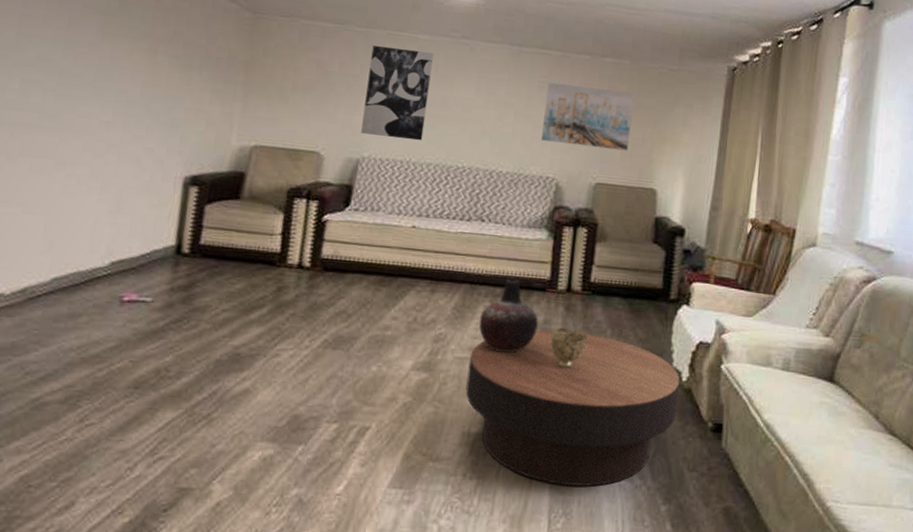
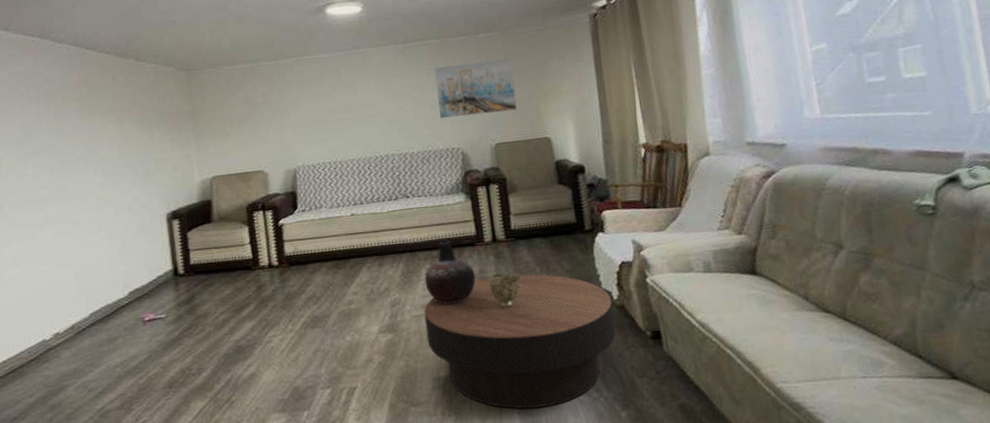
wall art: present [361,45,433,141] -> none [284,67,342,147]

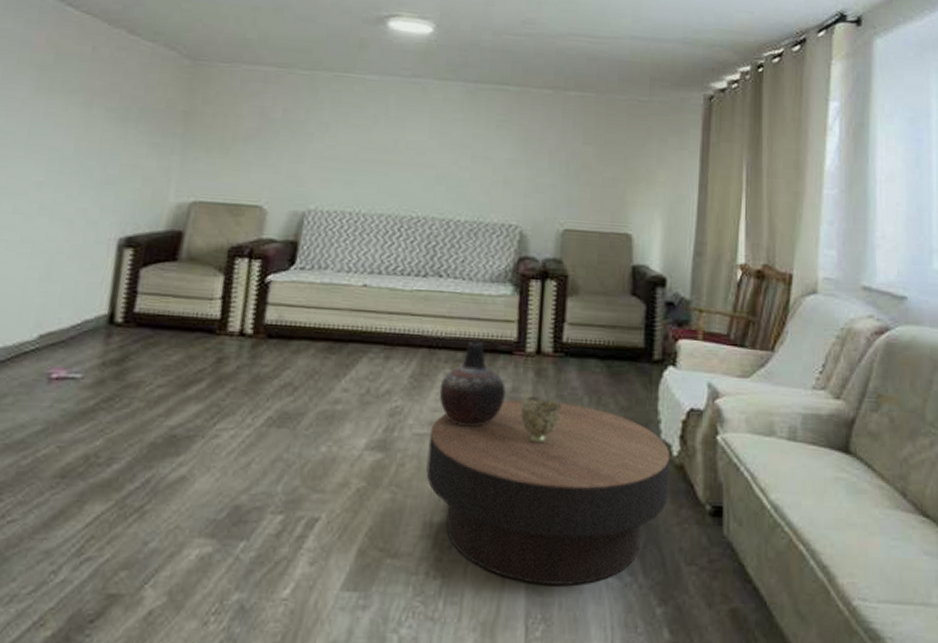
wall art: present [434,59,517,118] -> none [502,120,602,193]

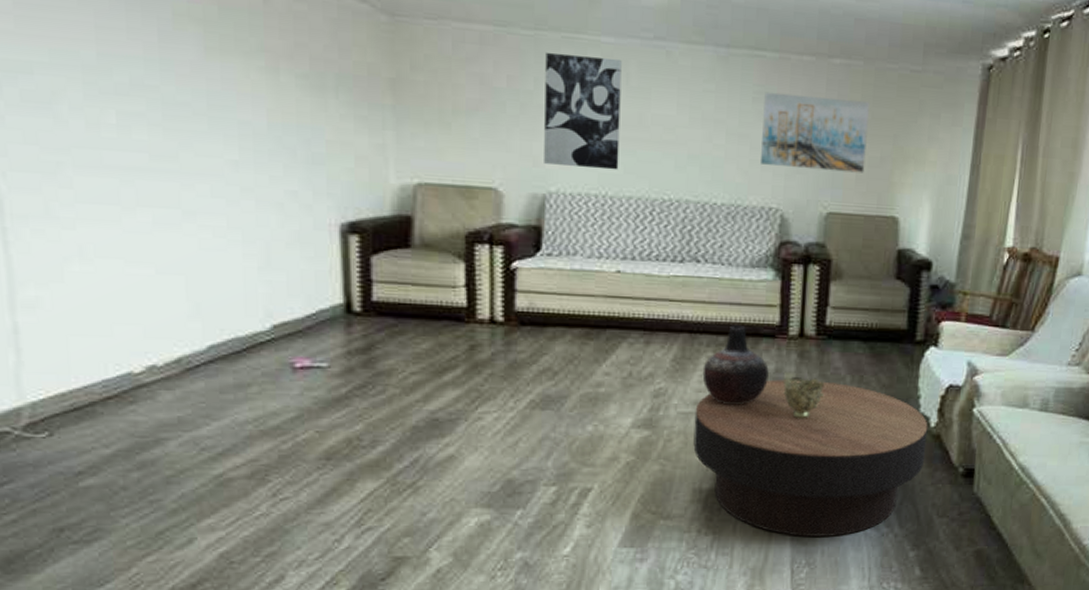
wall art: none [307,88,383,190] -> present [544,52,622,170]
wall art: none [502,120,602,193] -> present [761,91,869,173]

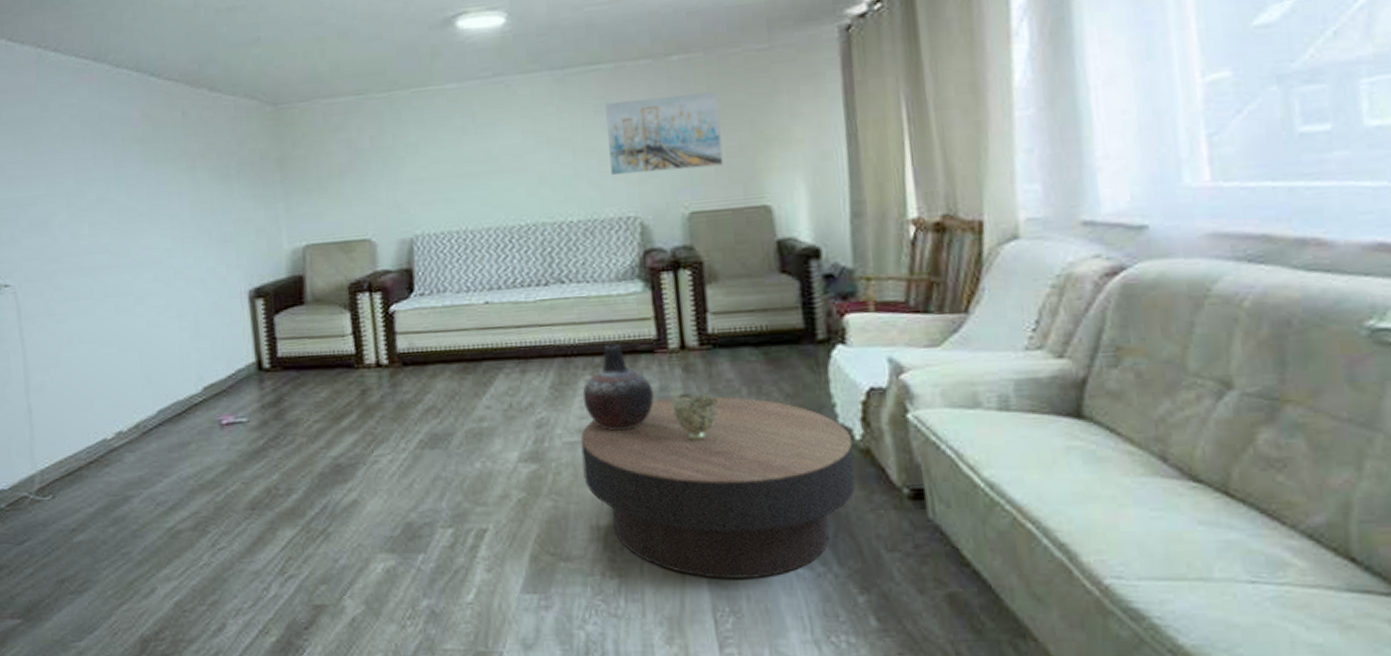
wall art: present [544,52,622,170] -> none [399,102,475,210]

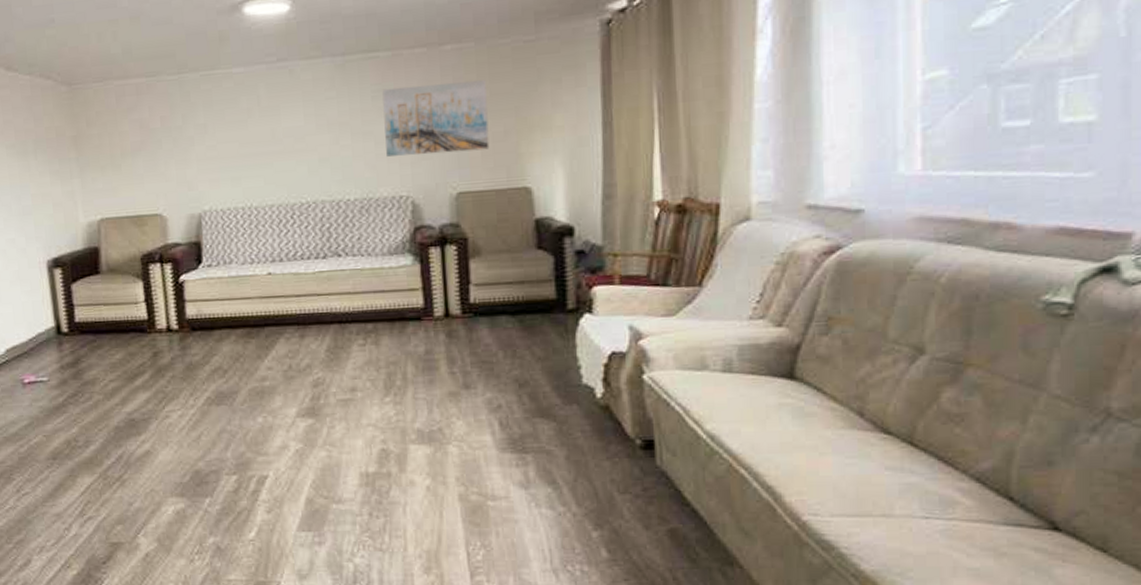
coffee table: present [580,396,856,579] -> none [353,359,595,518]
vase: present [582,343,654,431] -> none [355,311,420,389]
decorative bowl: present [671,393,718,441] -> none [435,356,477,399]

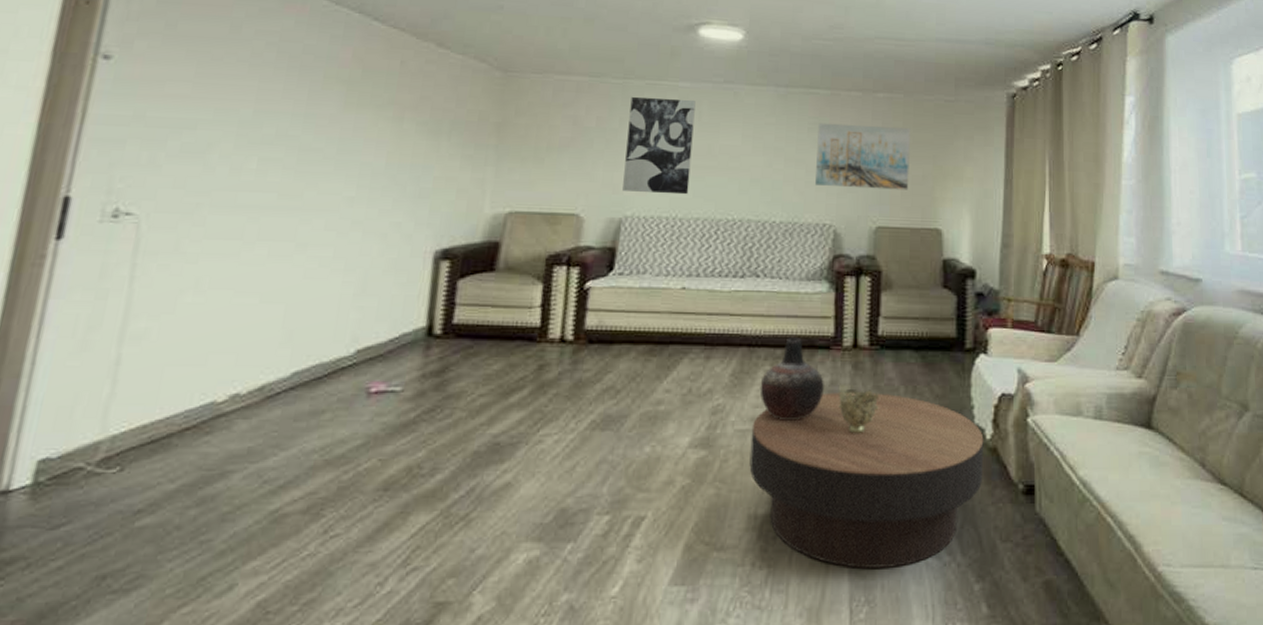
wall art: none [189,86,260,187] -> present [622,96,696,195]
coffee table: none [353,359,595,518] -> present [749,392,984,568]
vase: none [355,311,420,389] -> present [759,337,824,421]
decorative bowl: none [435,356,477,399] -> present [839,388,878,434]

